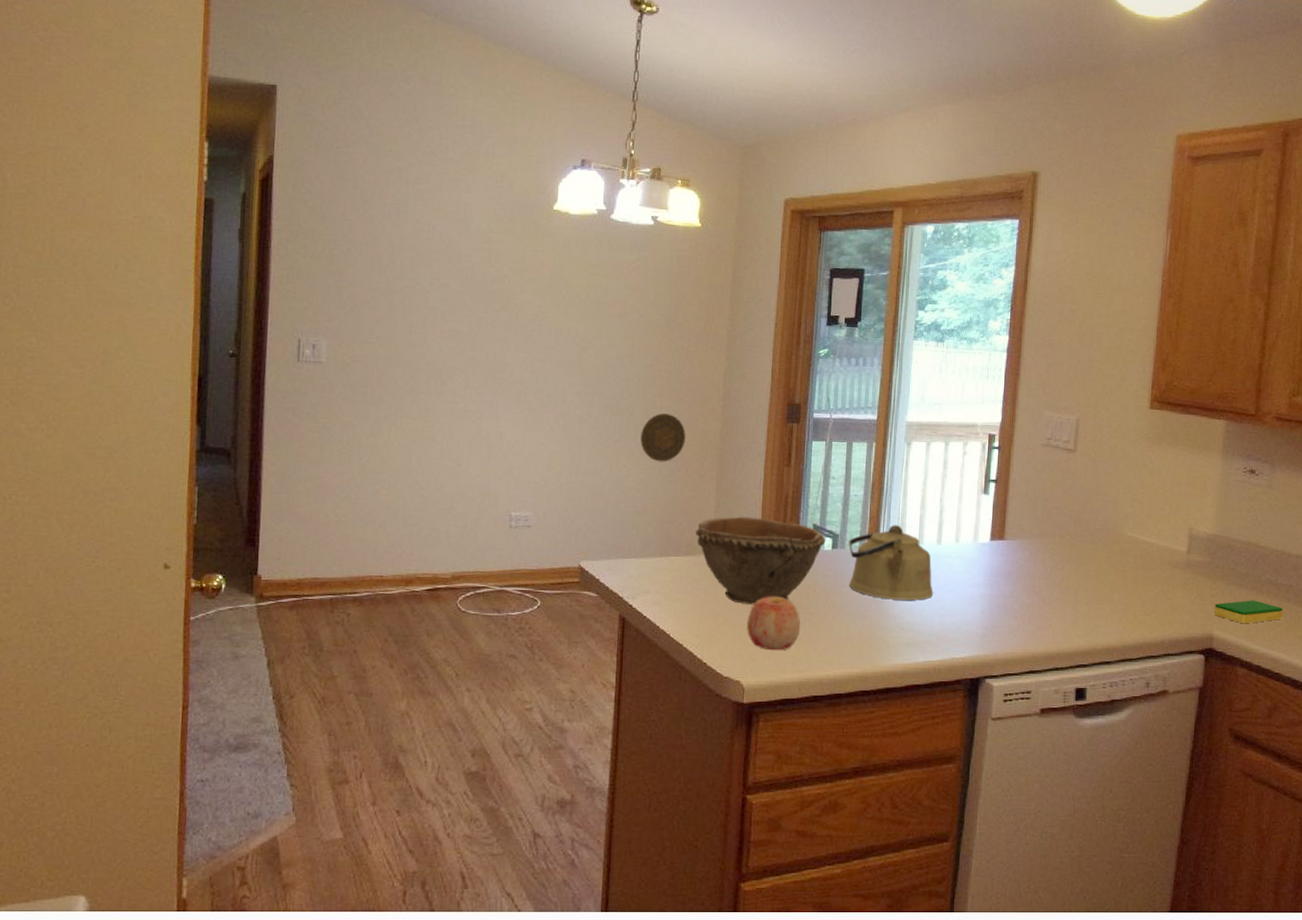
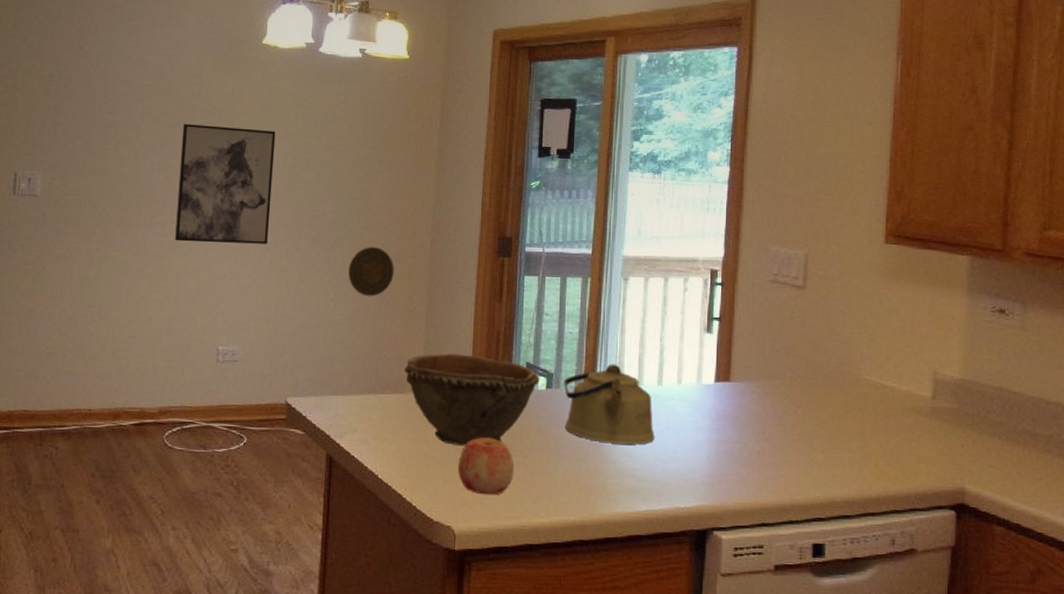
wall art: none [466,290,568,411] -> present [175,124,276,244]
dish sponge: present [1213,600,1284,624] -> none [964,451,1044,478]

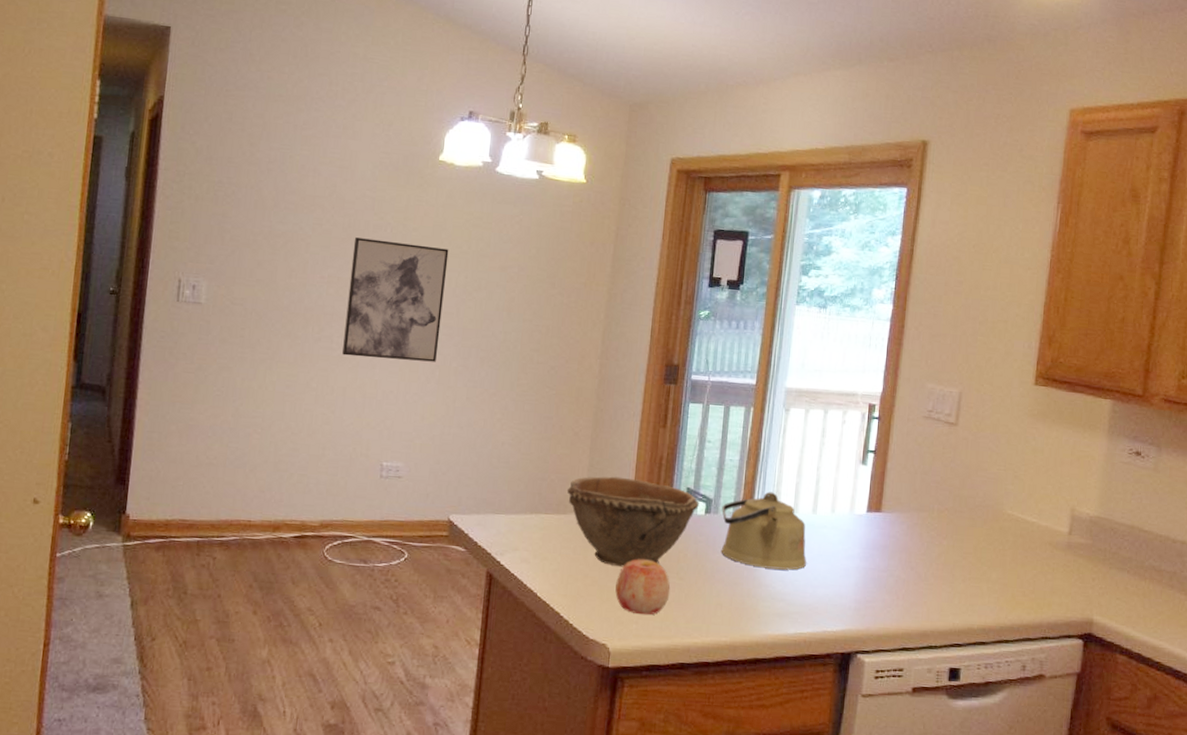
decorative plate: present [348,247,394,297] -> none [516,369,562,418]

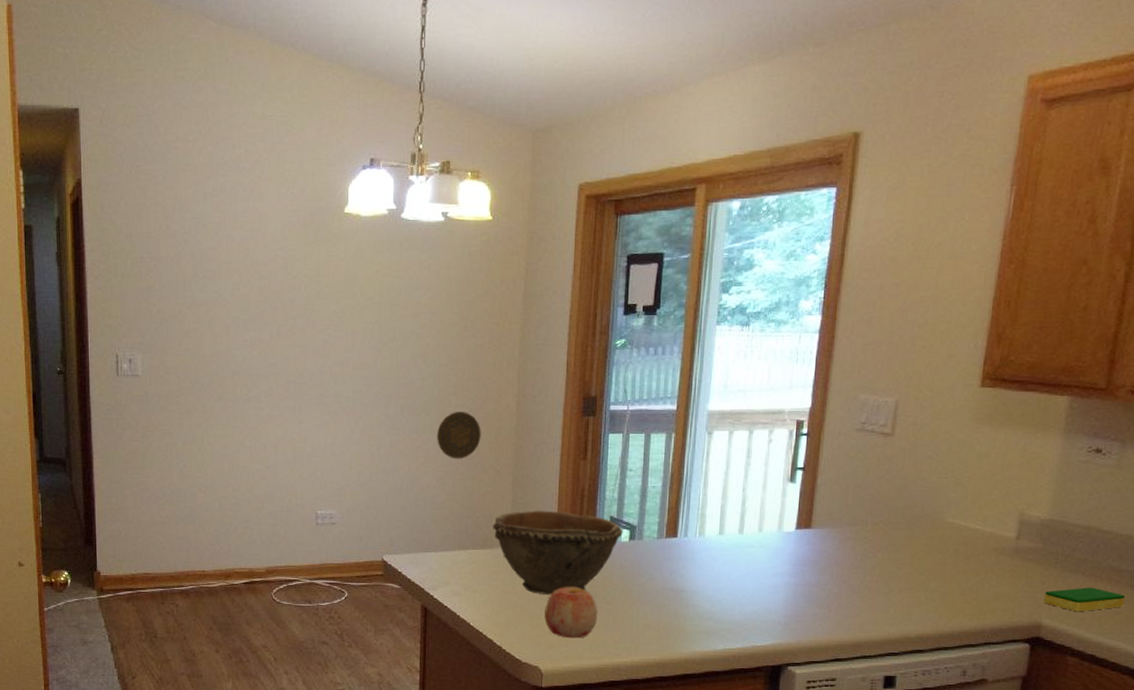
wall art: present [342,237,449,362] -> none [271,299,362,414]
decorative plate: none [516,369,562,418] -> present [437,412,481,459]
kettle: present [721,491,807,570] -> none [646,515,735,590]
dish sponge: none [1094,585,1166,610] -> present [1043,587,1126,612]

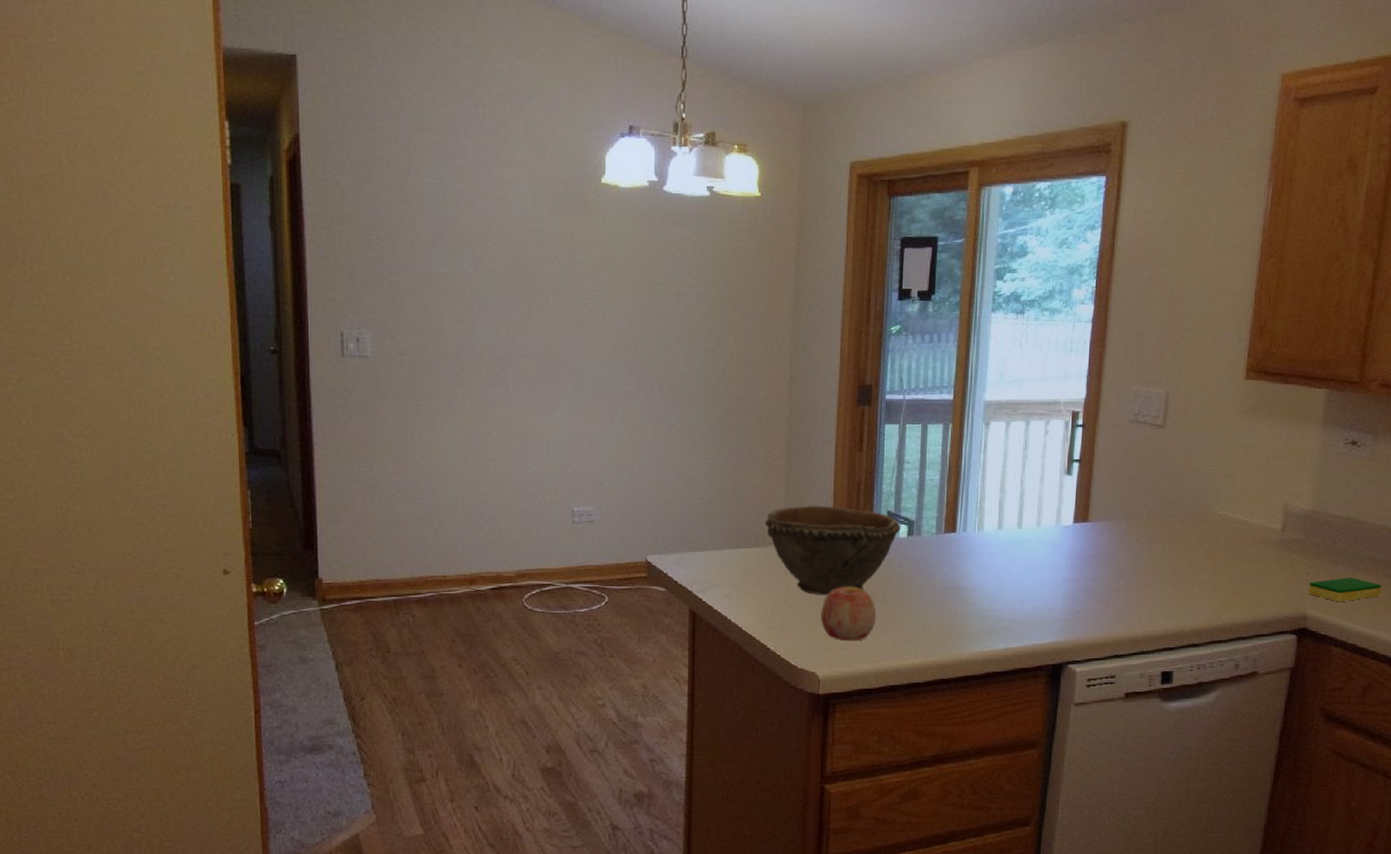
decorative plate: present [437,412,481,459] -> none [704,400,752,451]

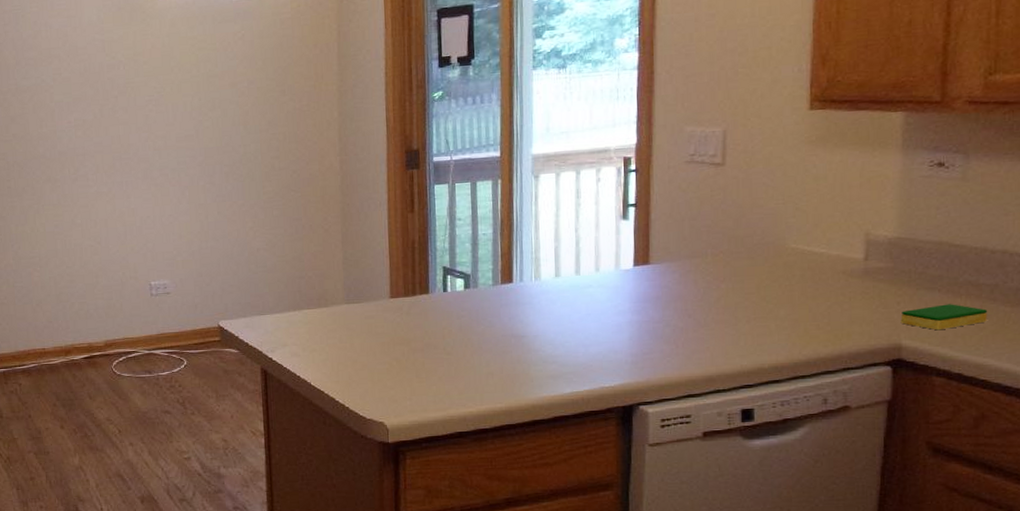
bowl: present [764,505,901,596] -> none [325,265,457,350]
apple: present [821,586,877,641] -> none [385,339,440,392]

